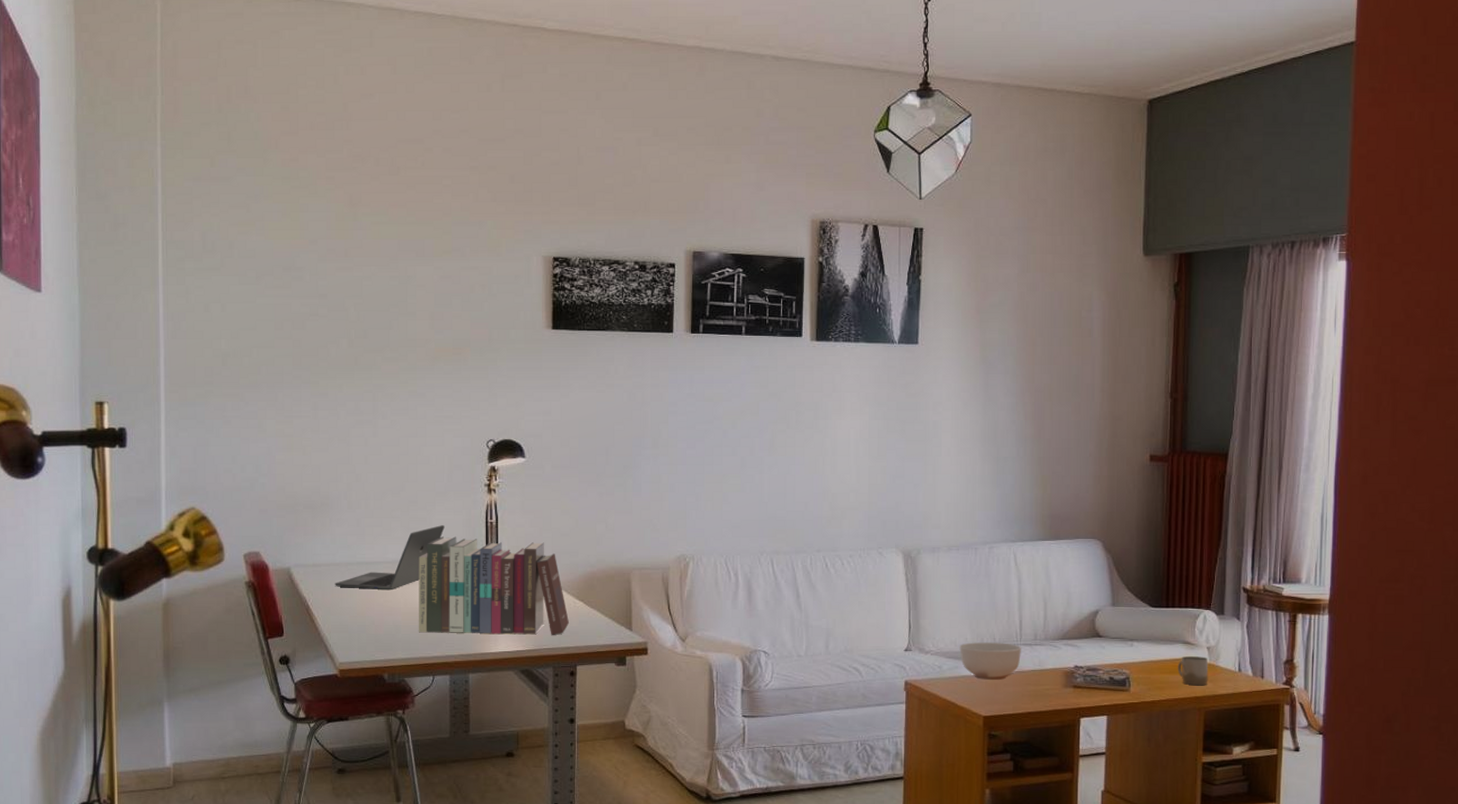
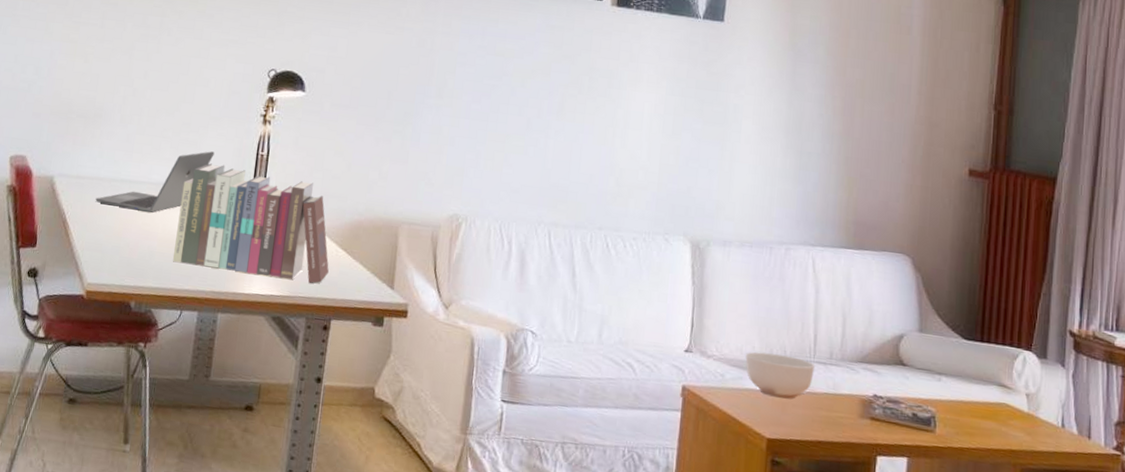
cup: present [1177,656,1209,686] -> none [991,400,1027,438]

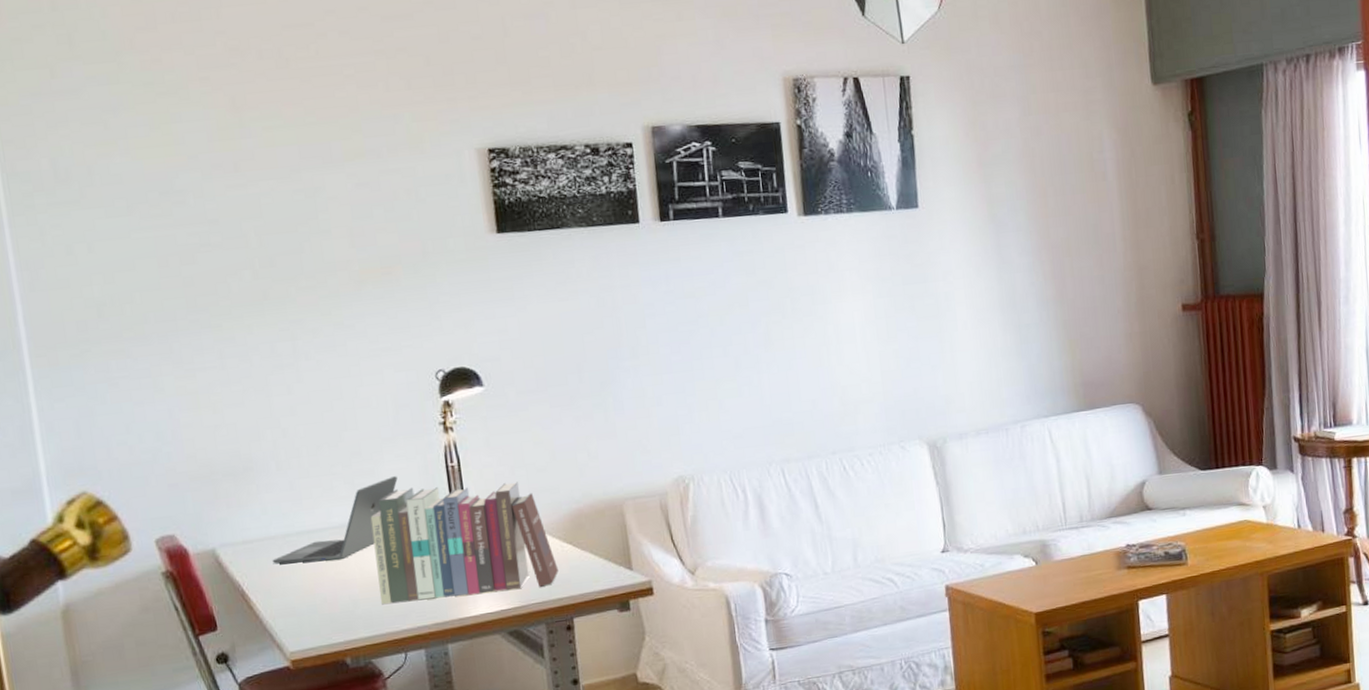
bowl: present [745,352,816,400] -> none [1000,529,1069,573]

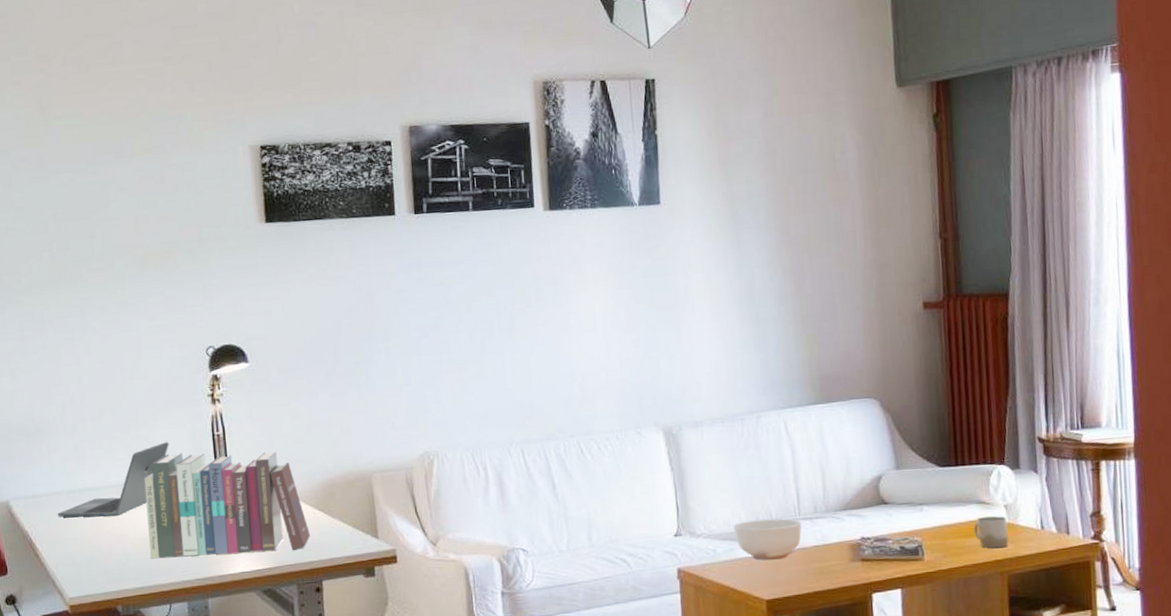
bowl: none [1000,529,1069,573] -> present [733,518,802,561]
cup: none [1234,517,1268,550] -> present [973,516,1009,549]

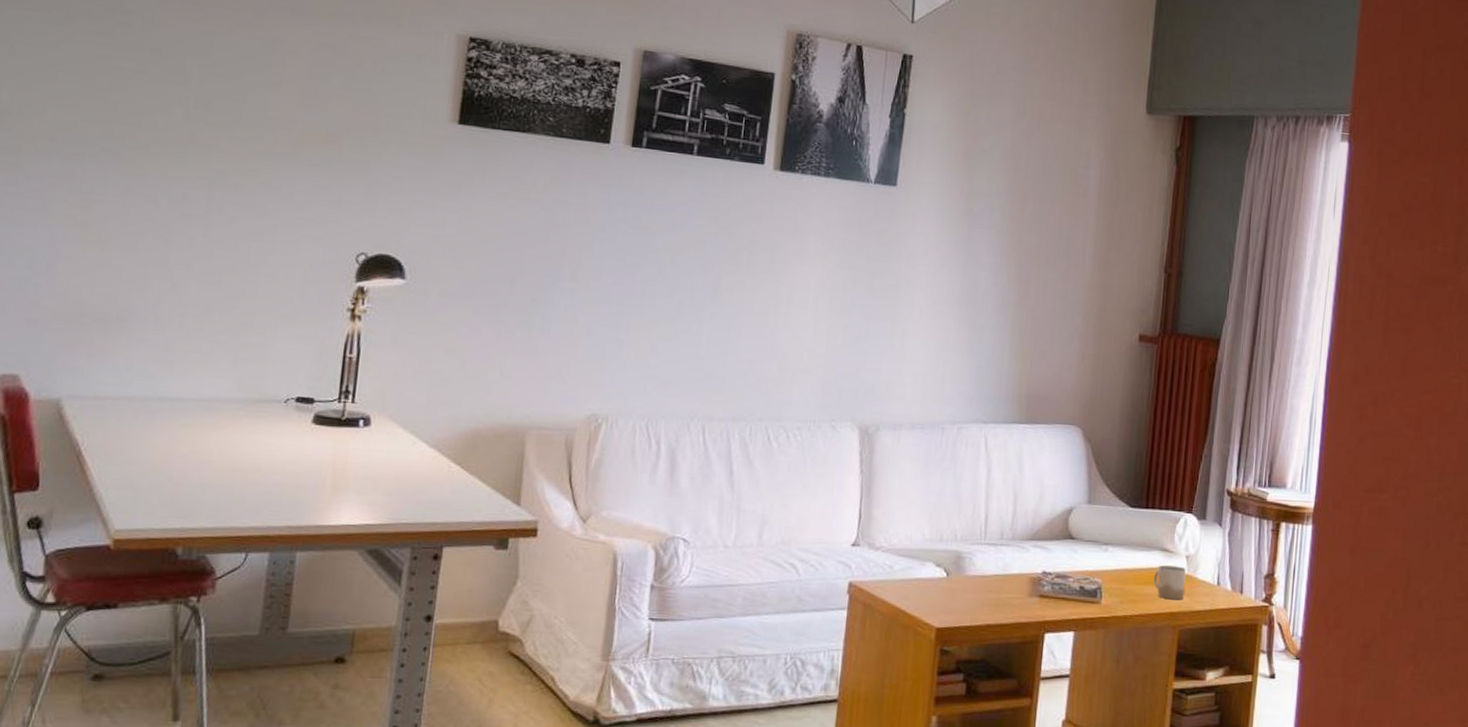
laptop: present [57,442,169,518] -> none [122,356,287,437]
books: present [144,451,310,559] -> none [234,371,440,508]
bowl: present [733,518,802,561] -> none [915,539,986,585]

